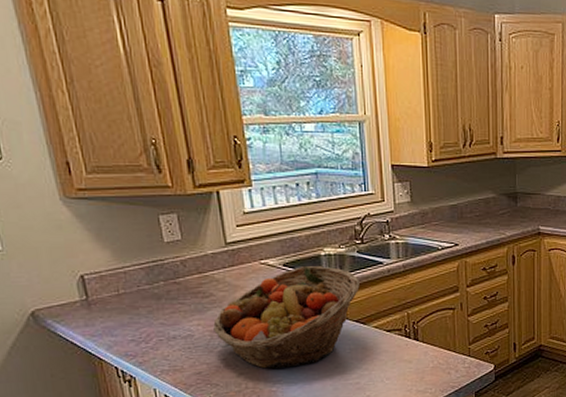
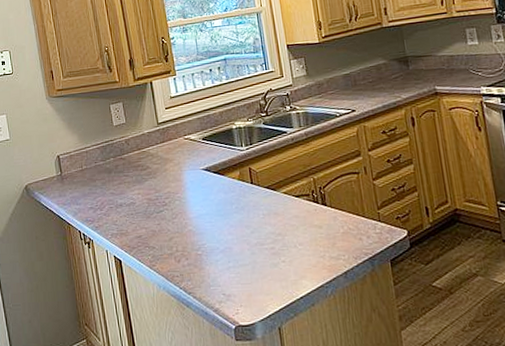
fruit basket: present [213,266,360,369] -> none [150,138,268,233]

